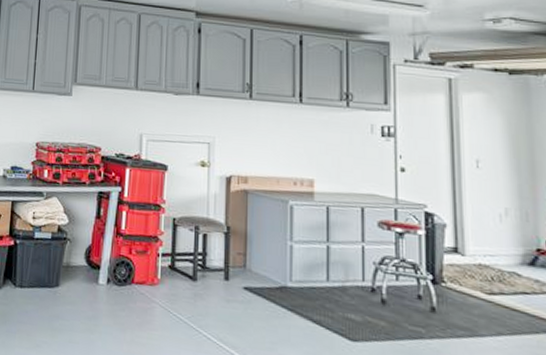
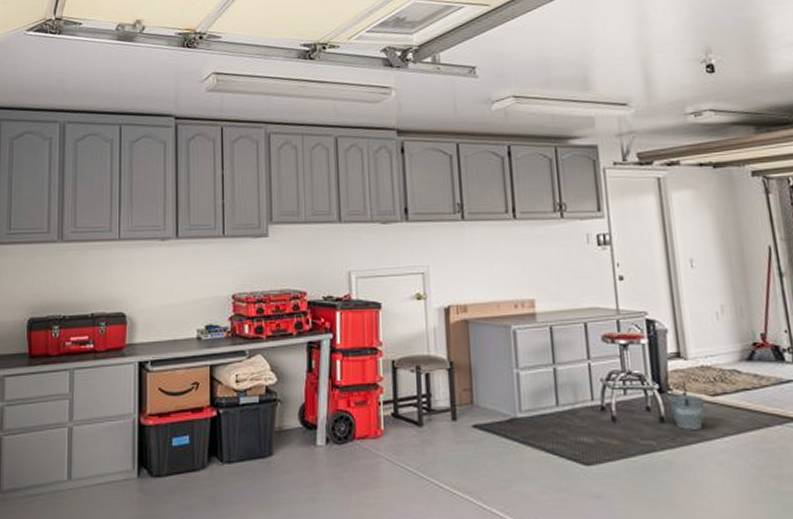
bucket: none [440,275,480,325] -> present [667,380,705,430]

